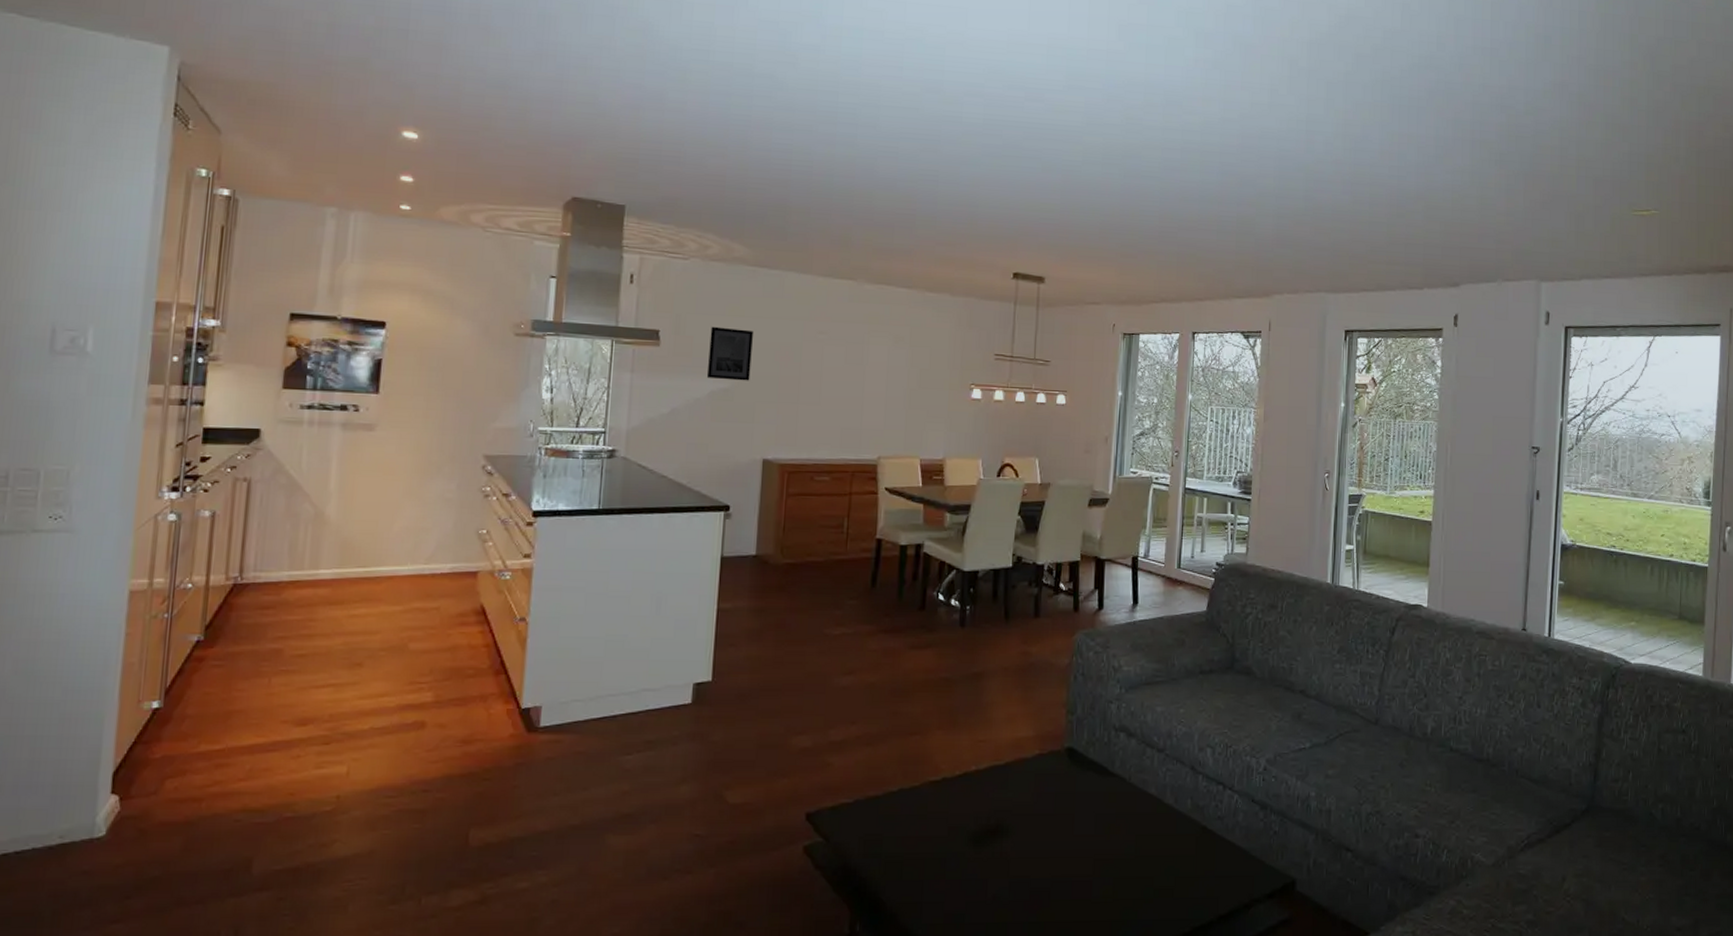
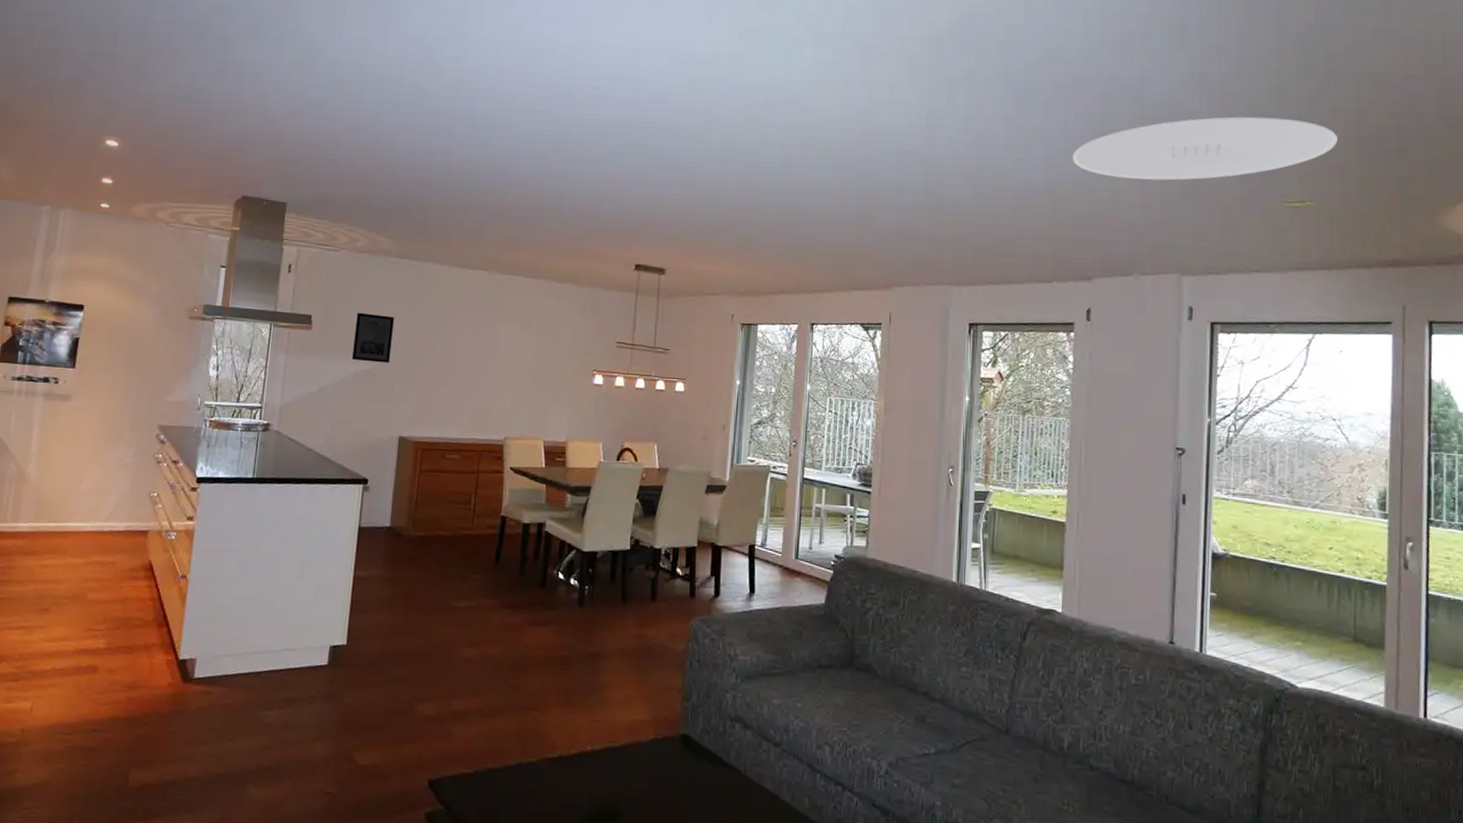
ceiling light: none [1443,127,1680,189] -> present [1072,116,1337,181]

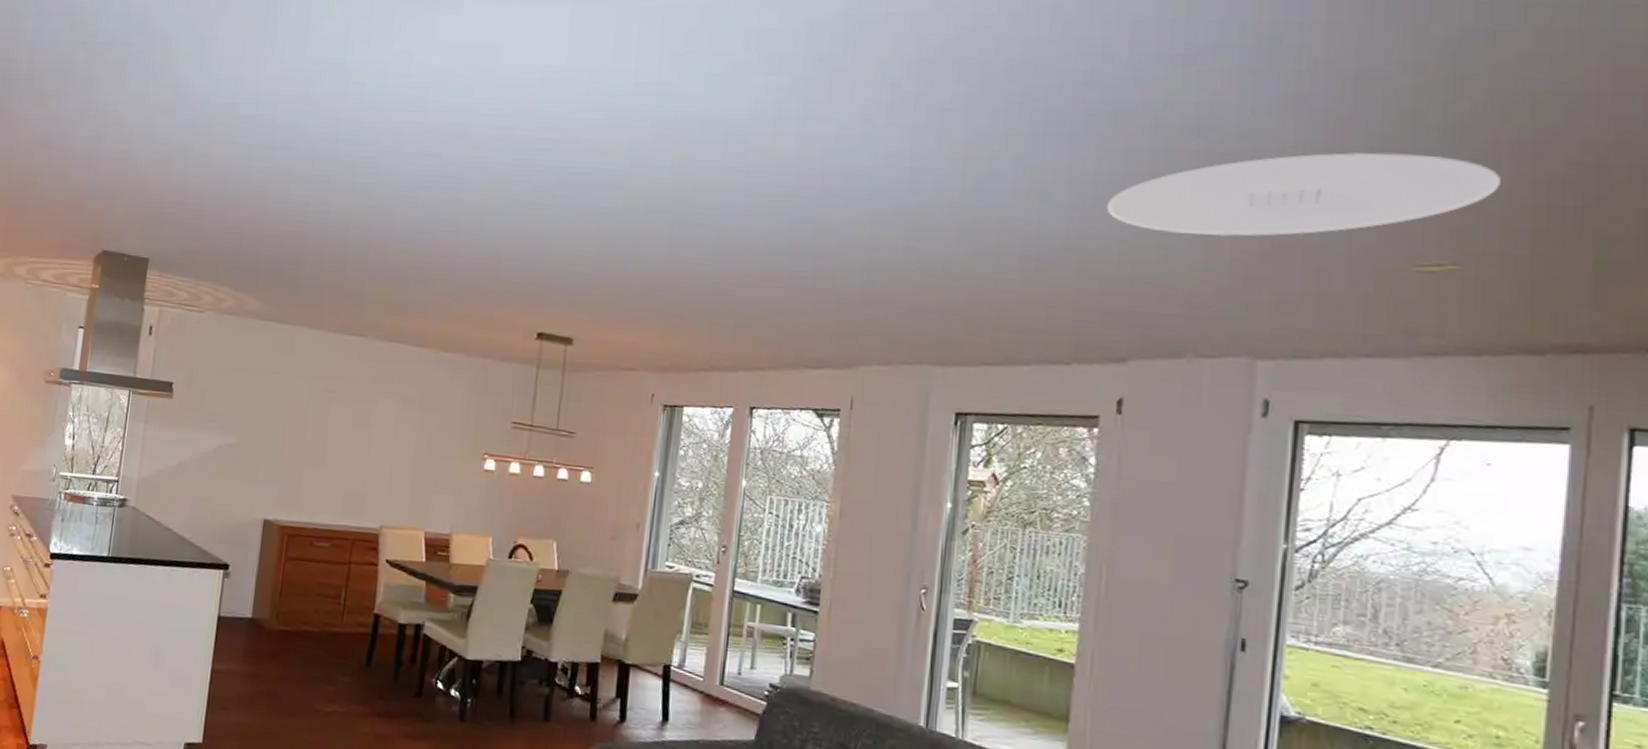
wall art: present [351,312,395,363] -> none [214,380,263,438]

